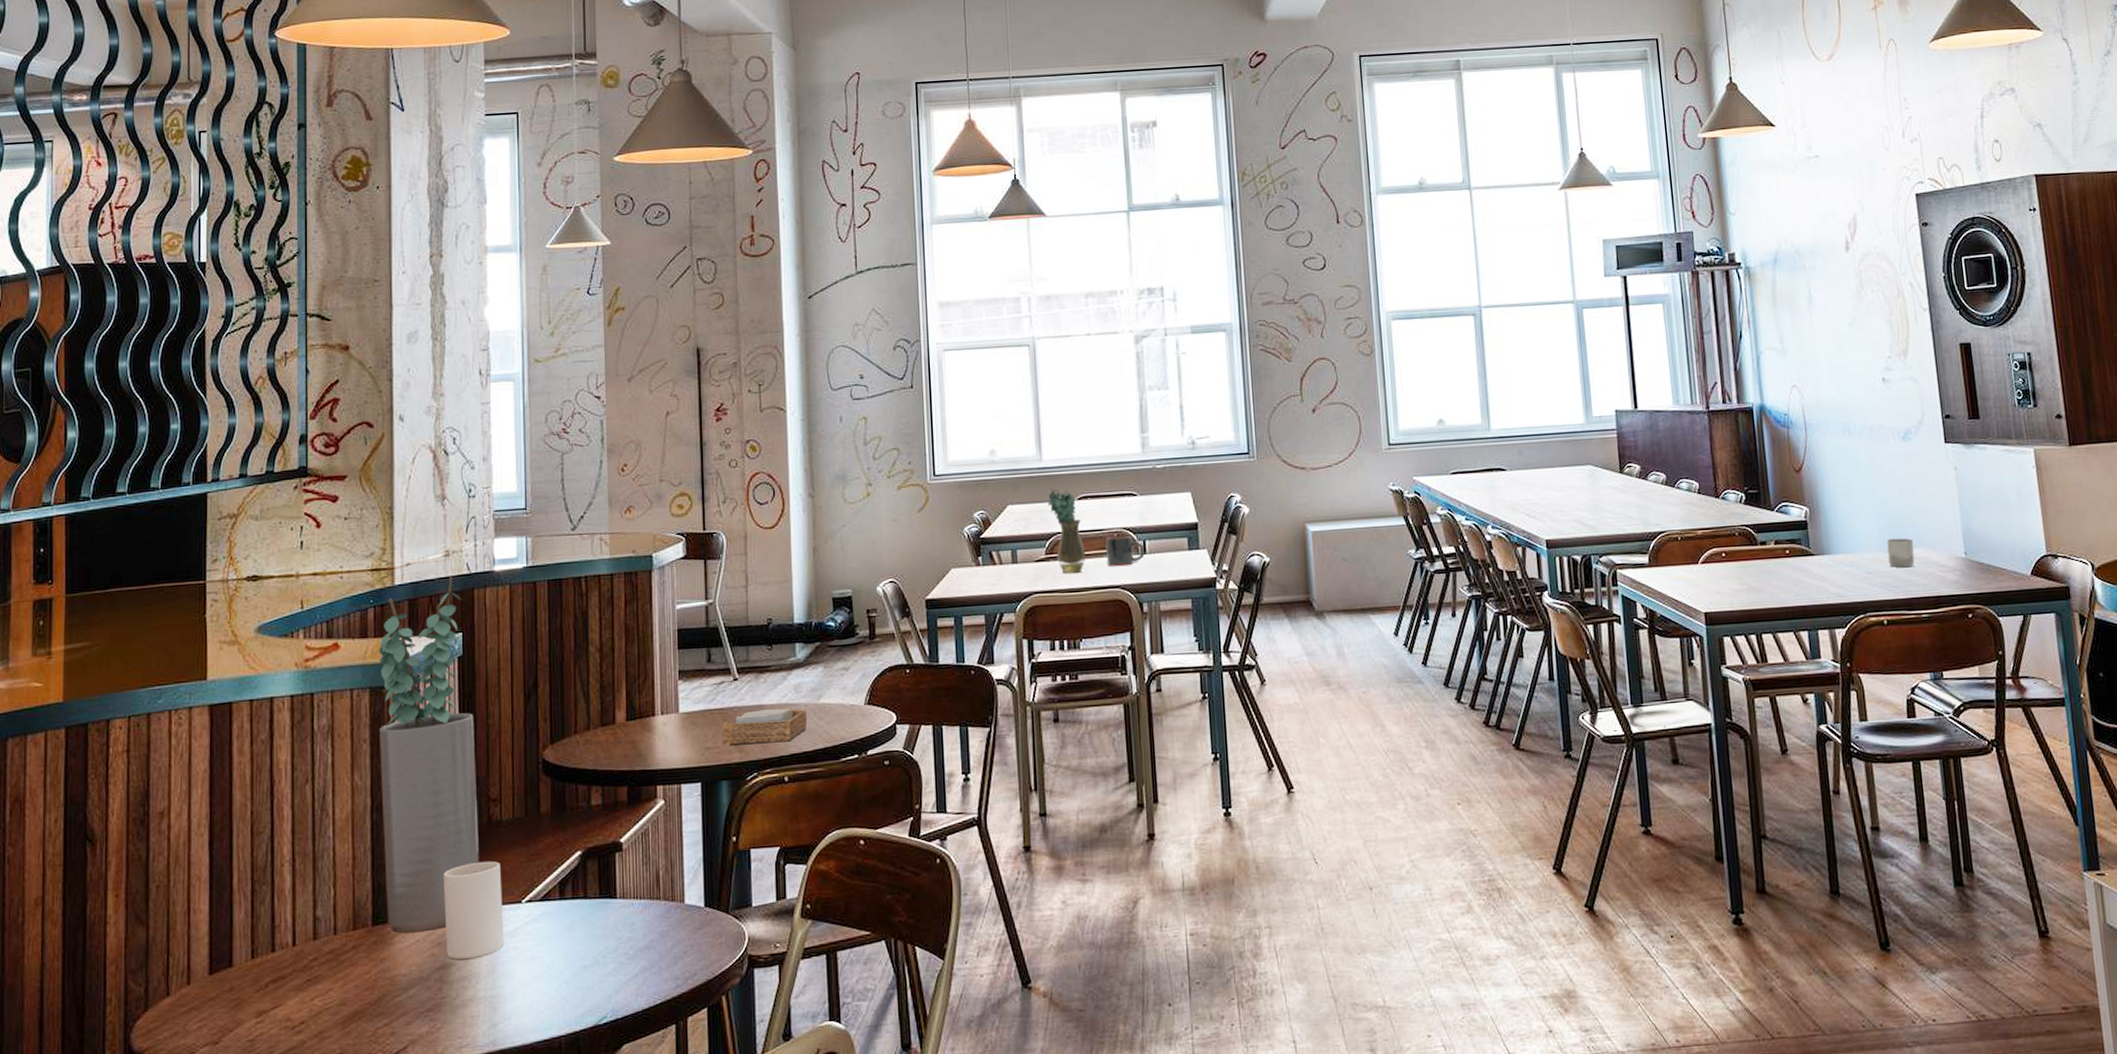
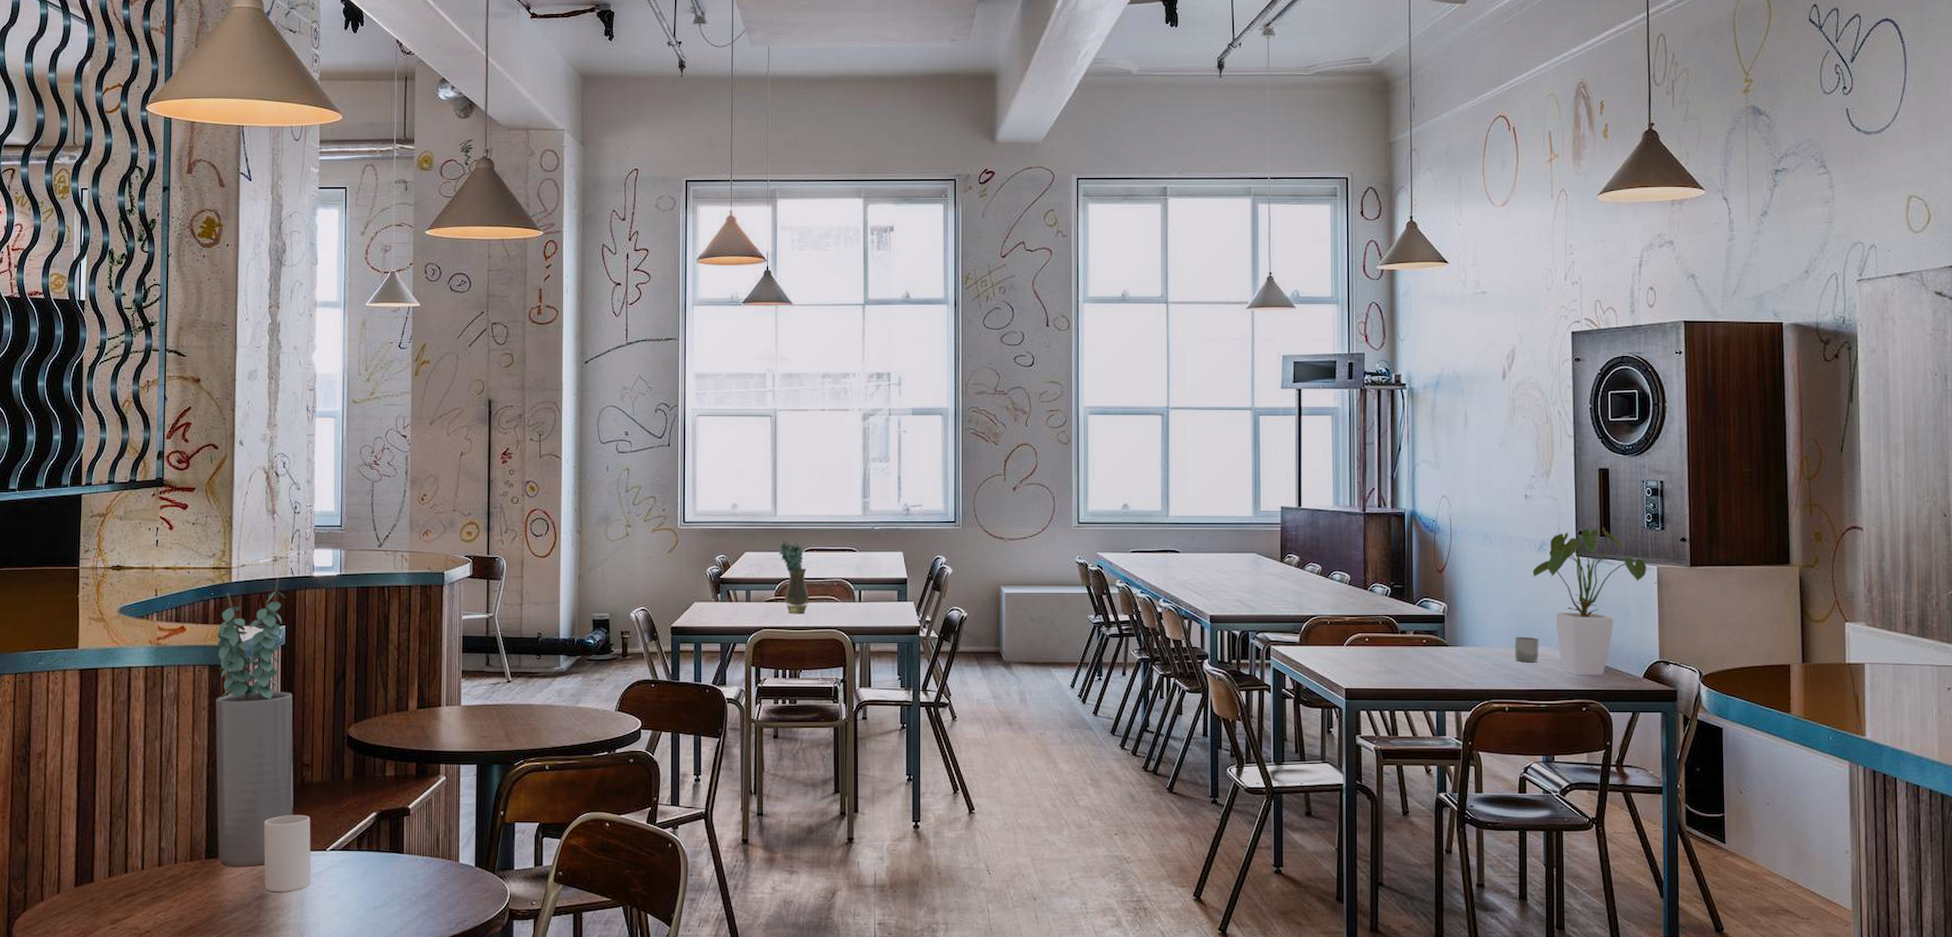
napkin holder: present [721,708,808,745] -> none [495,708,567,737]
mug: present [1105,536,1144,567] -> none [827,585,859,611]
house plant: none [1898,409,2023,579] -> present [1532,527,1647,676]

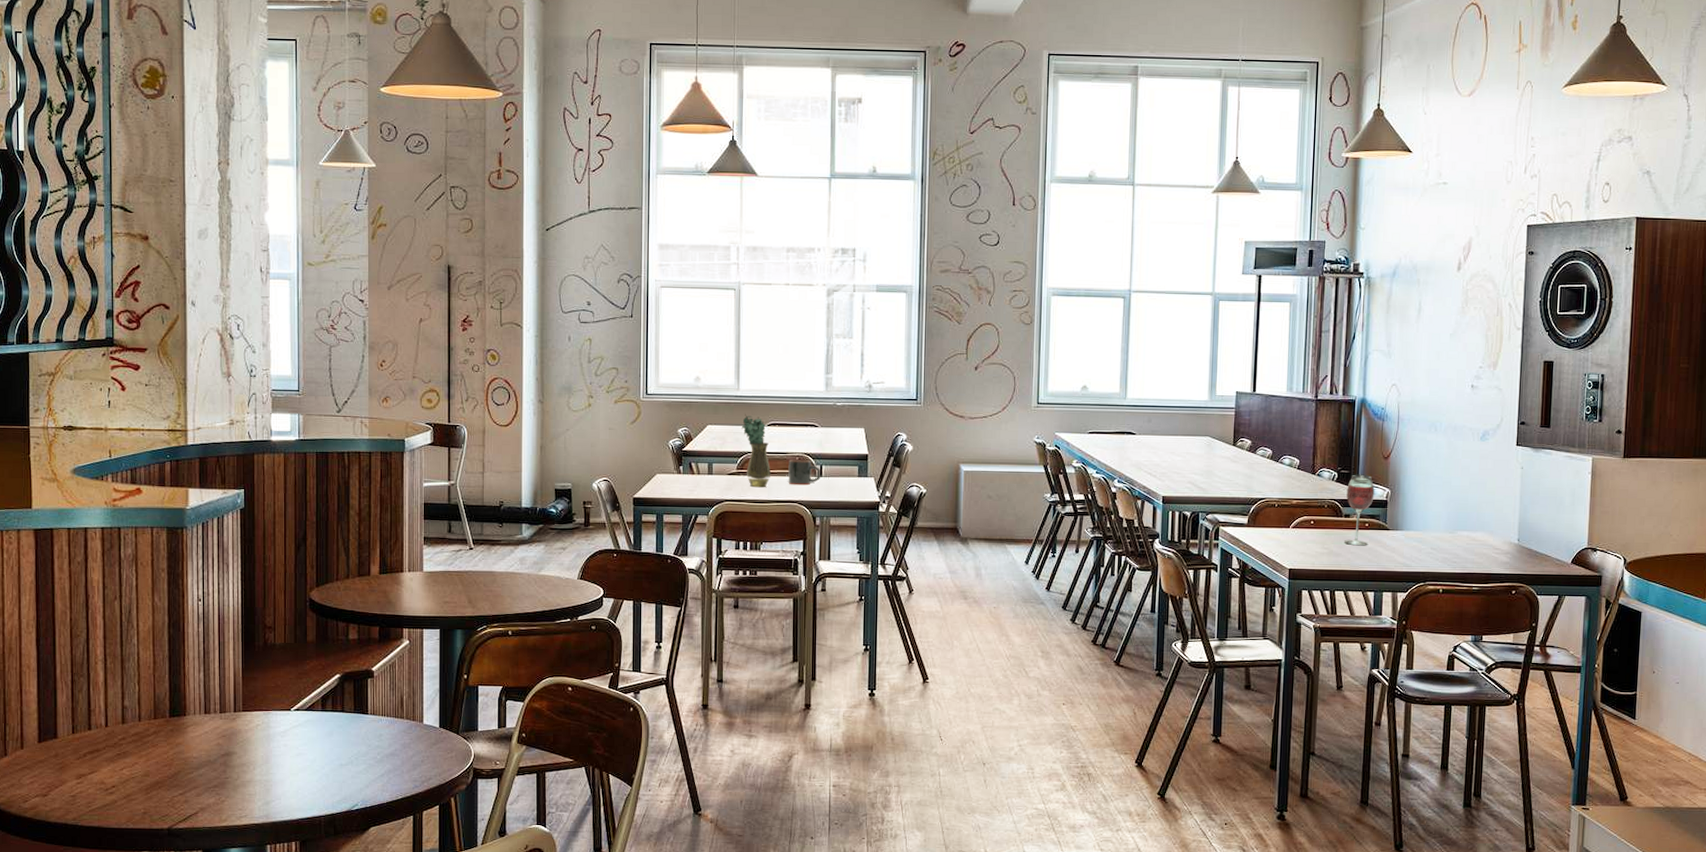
vase: present [215,578,294,868] -> none [174,441,256,726]
cup: present [263,814,312,893] -> none [227,675,277,751]
mug: none [827,585,859,611] -> present [788,460,820,486]
wineglass: none [1401,590,1430,663] -> present [1344,475,1375,546]
cup: present [1515,636,1539,663] -> none [1452,522,1476,547]
house plant: present [1532,527,1647,676] -> none [1474,418,1583,561]

